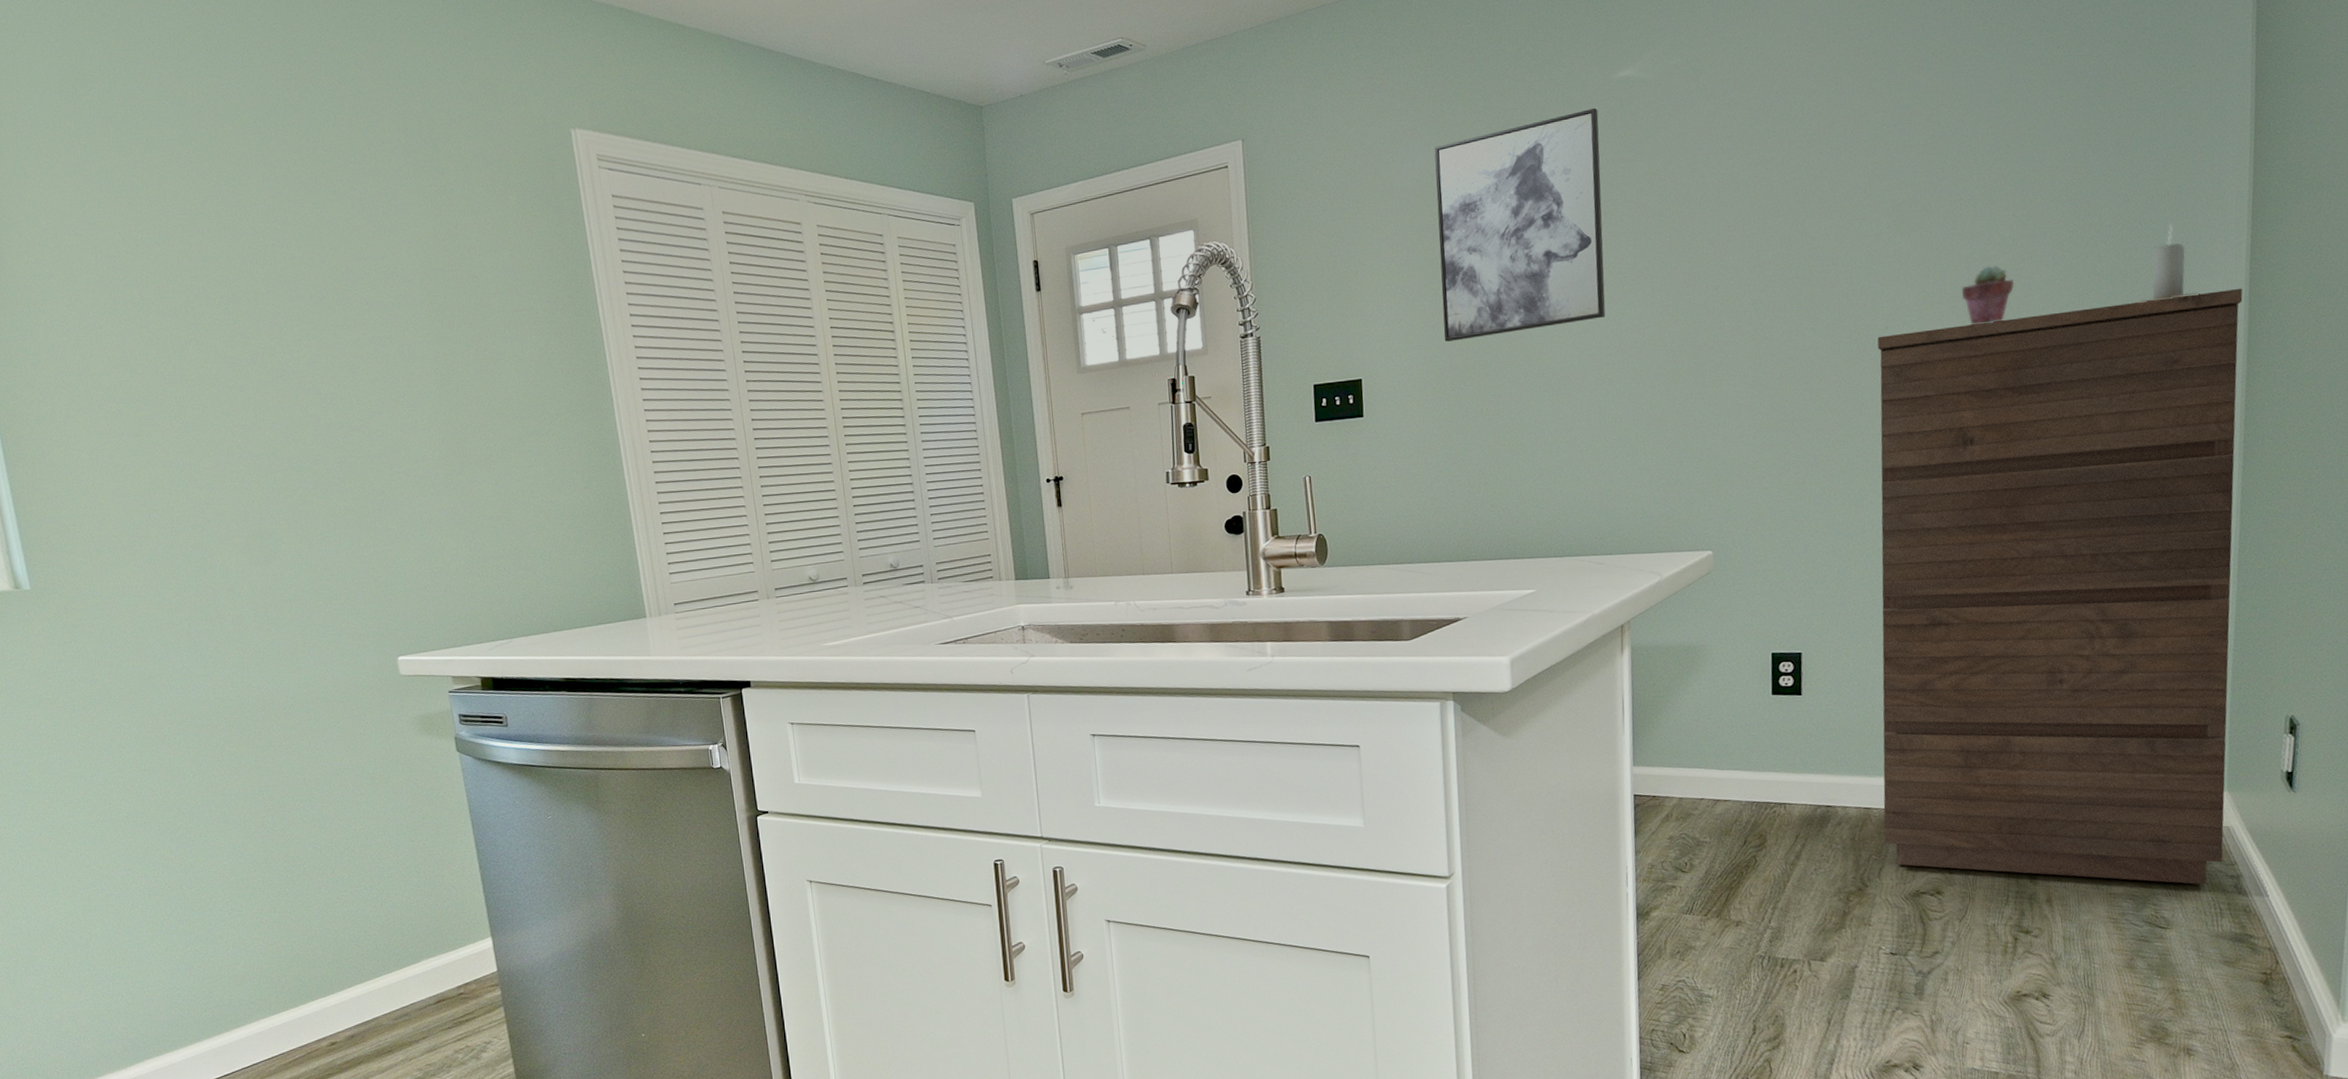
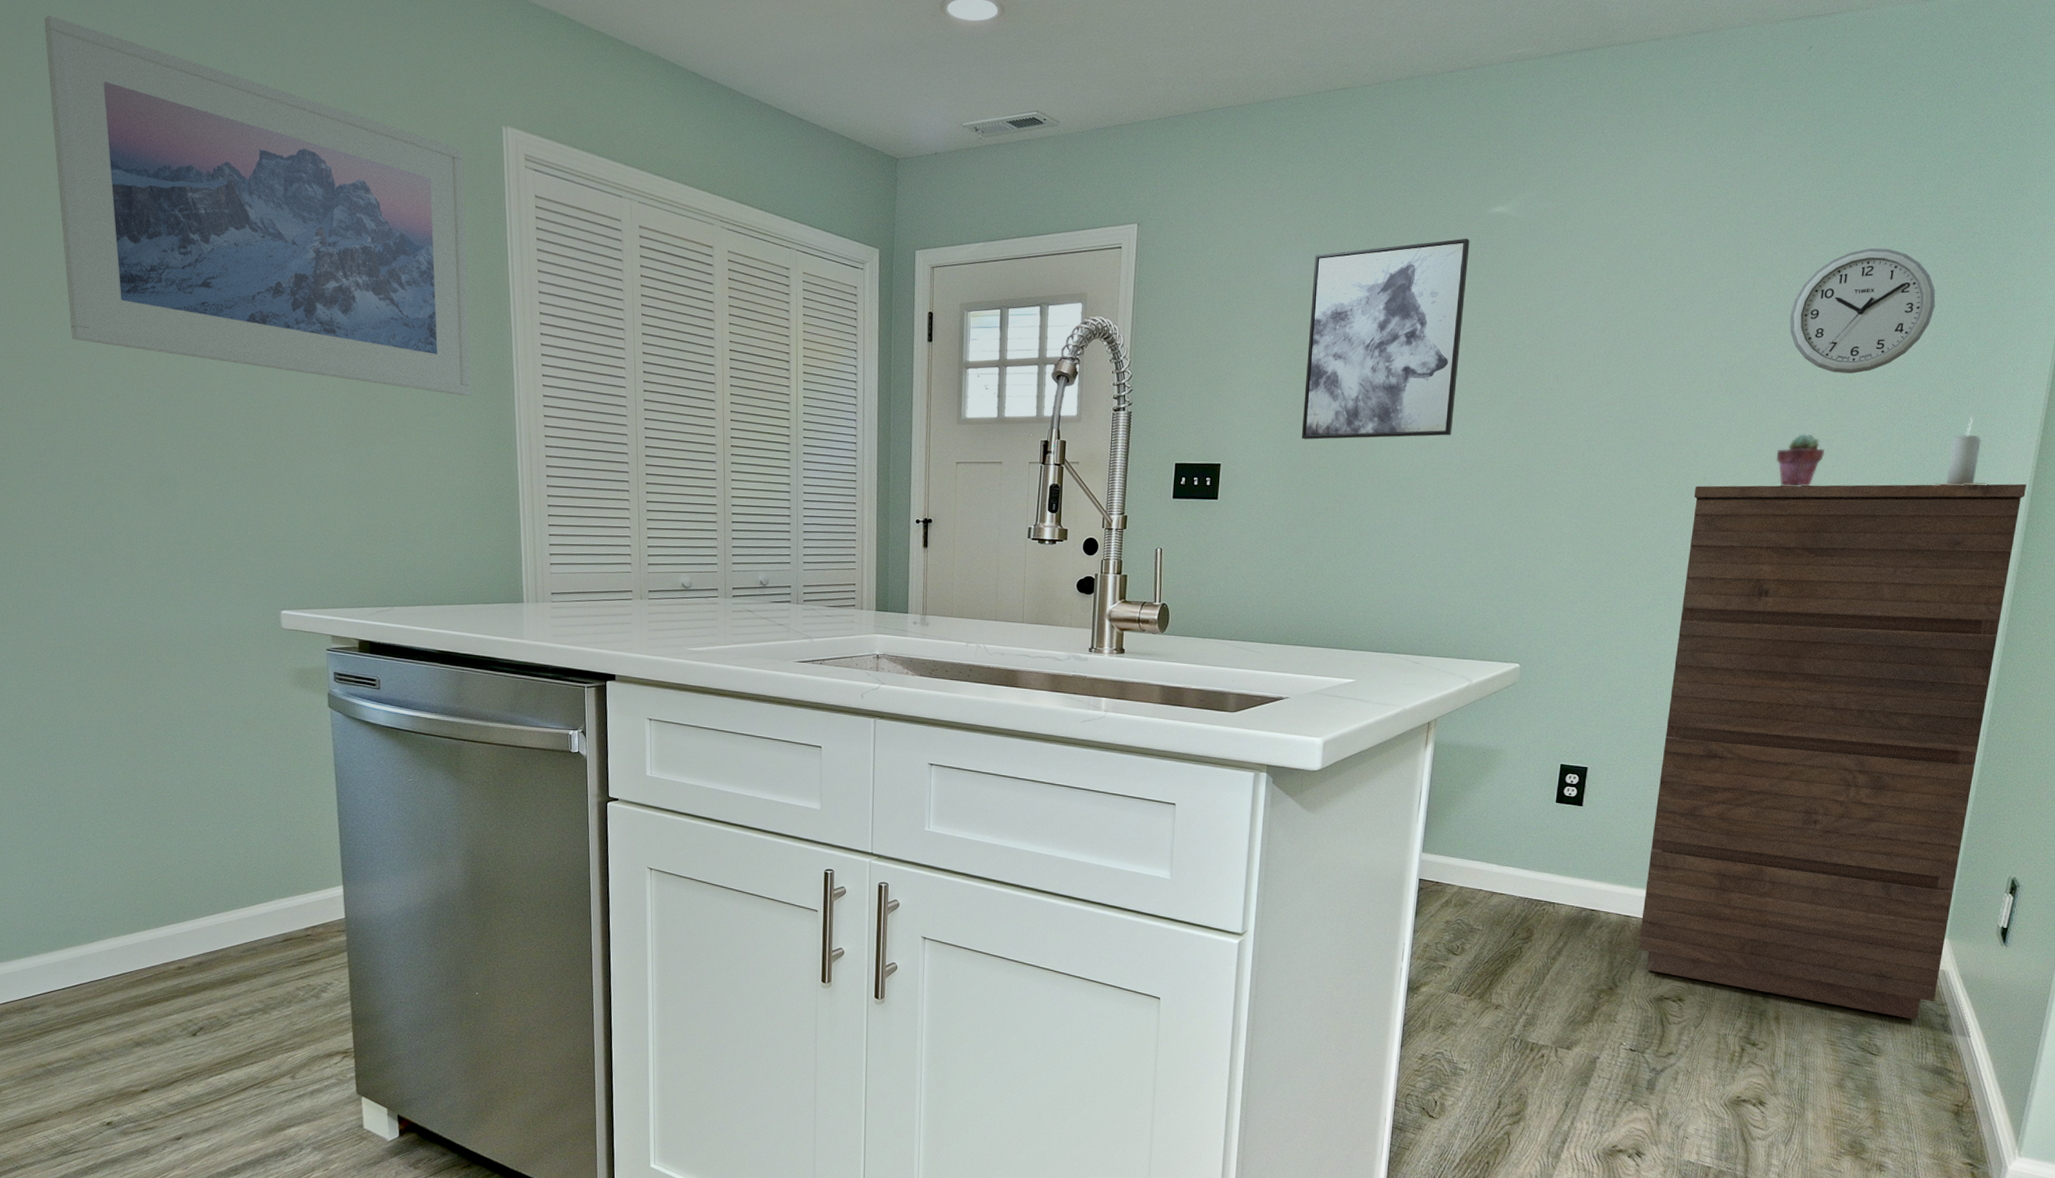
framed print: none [97,79,569,411] -> present [44,15,471,397]
wall clock: none [1954,57,2113,197] -> present [1789,248,1936,374]

